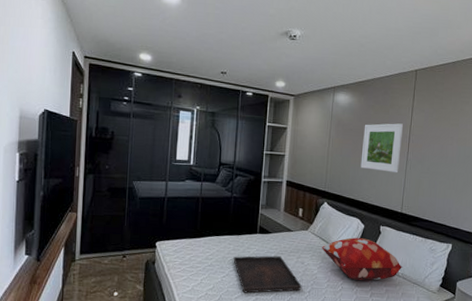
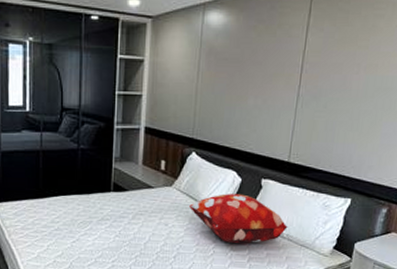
serving tray: present [233,255,302,293] -> none [84,217,166,260]
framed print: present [360,123,404,173] -> none [237,48,295,113]

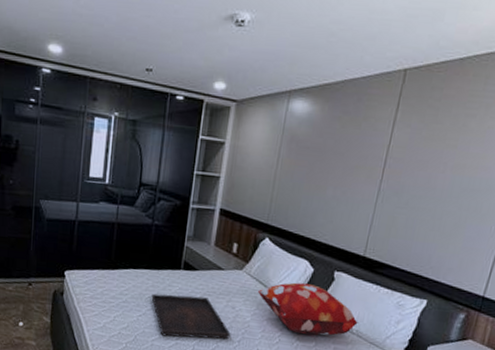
serving tray: none [84,217,166,260] -> present [151,293,231,340]

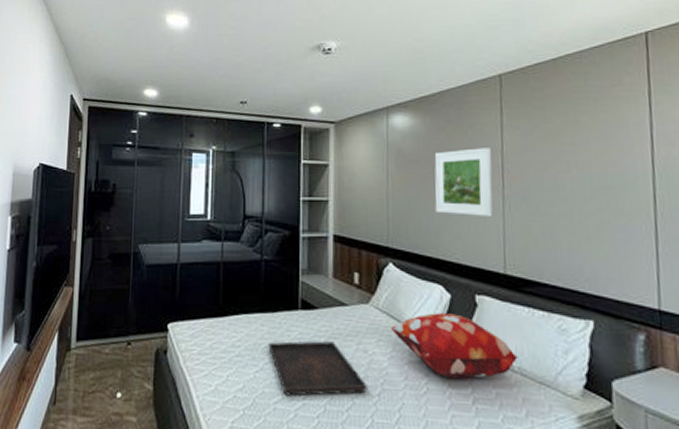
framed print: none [315,141,380,207] -> present [434,148,493,218]

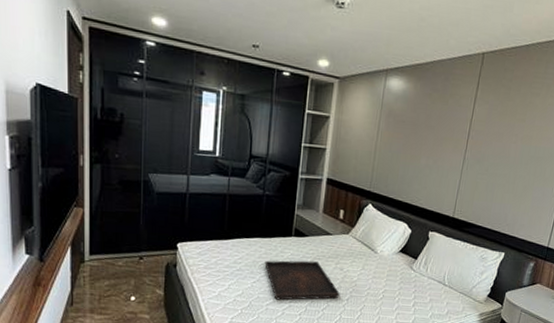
decorative pillow: present [391,313,518,378] -> none [363,243,450,289]
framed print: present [434,148,493,218] -> none [411,115,464,174]

